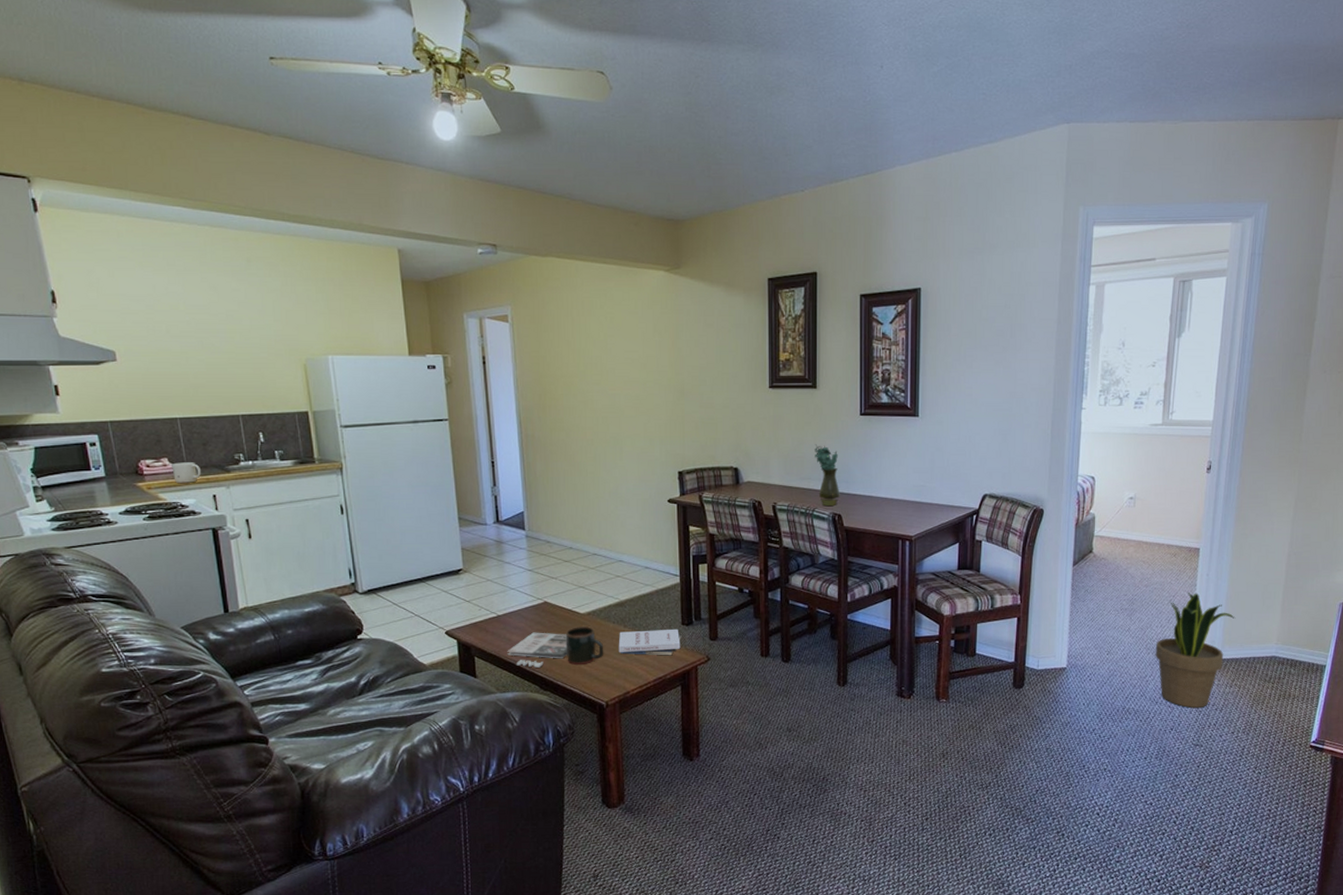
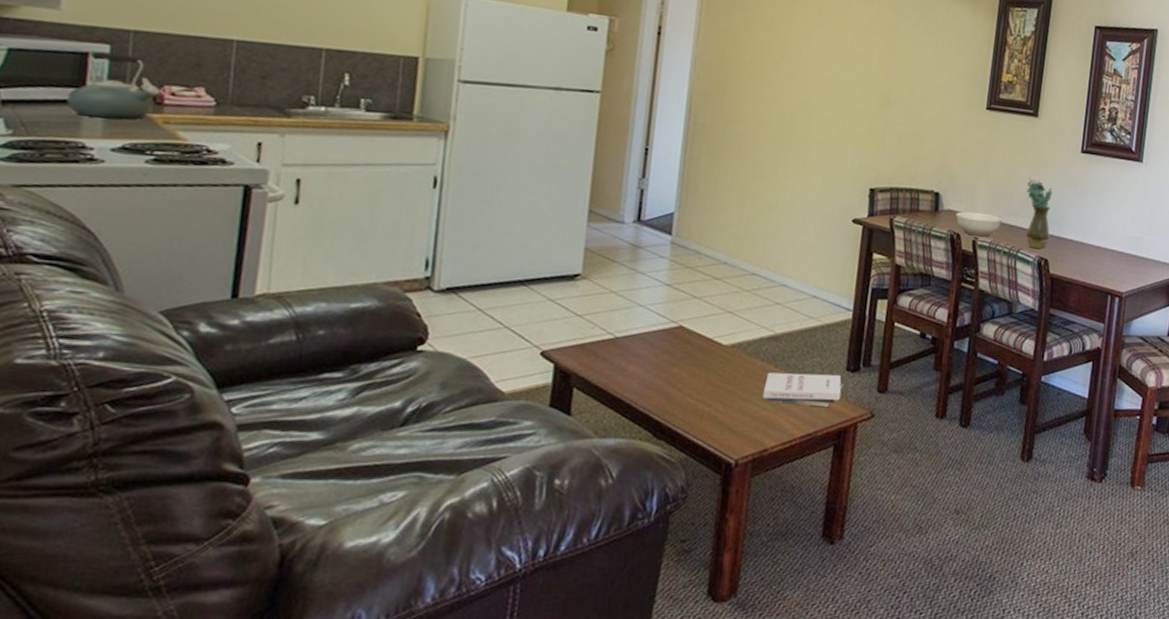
kettle: none [81,440,139,491] -> present [66,51,161,120]
mug: present [172,462,202,483] -> none [206,94,251,124]
magazine: present [507,632,568,668] -> none [618,363,700,409]
mug: present [565,626,604,665] -> none [695,361,745,410]
bowl: none [754,480,796,502] -> present [955,211,1003,237]

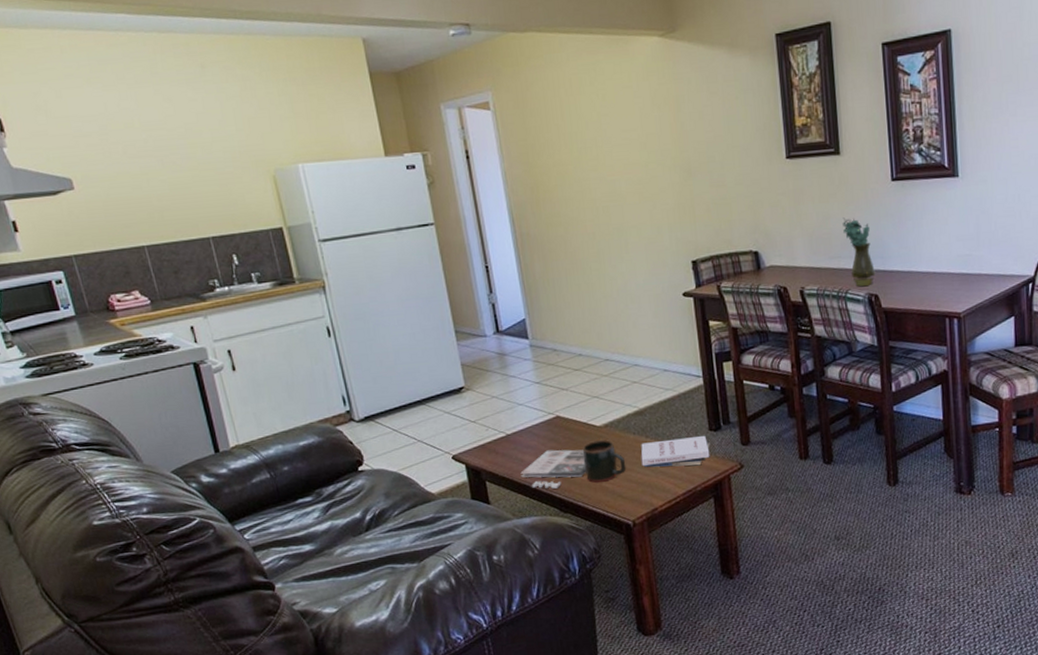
kettle: present [66,51,161,120] -> none [50,275,110,332]
magazine: none [618,363,700,409] -> present [520,449,587,489]
mug: none [695,361,745,410] -> present [582,440,627,483]
bowl: present [955,211,1003,237] -> none [778,261,825,286]

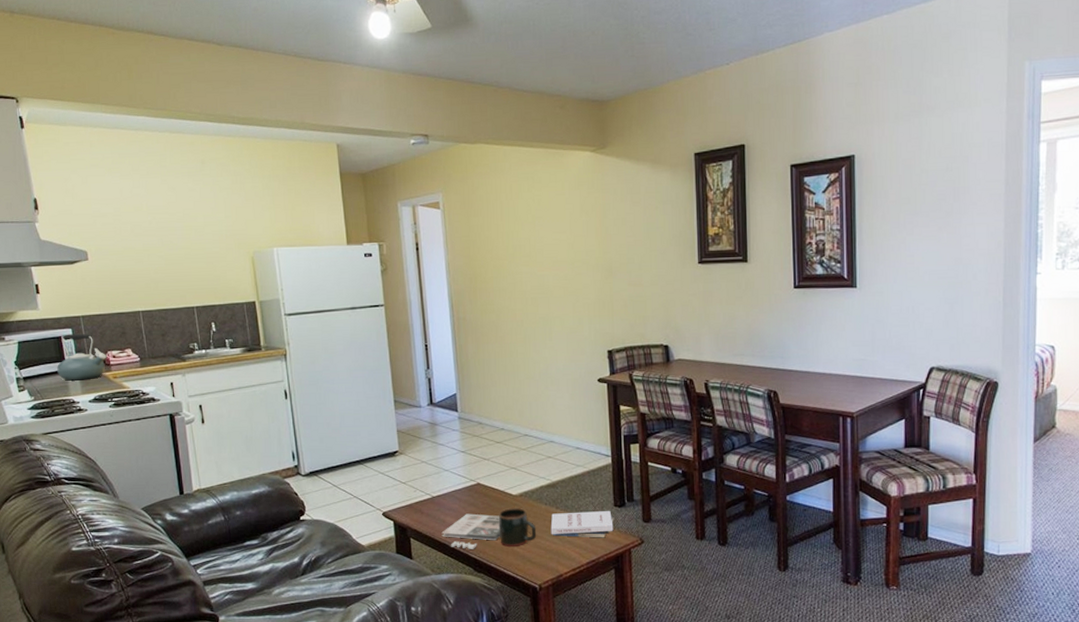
kettle: none [50,275,110,332] -> present [57,333,107,381]
vase: present [842,217,876,287] -> none [747,319,775,383]

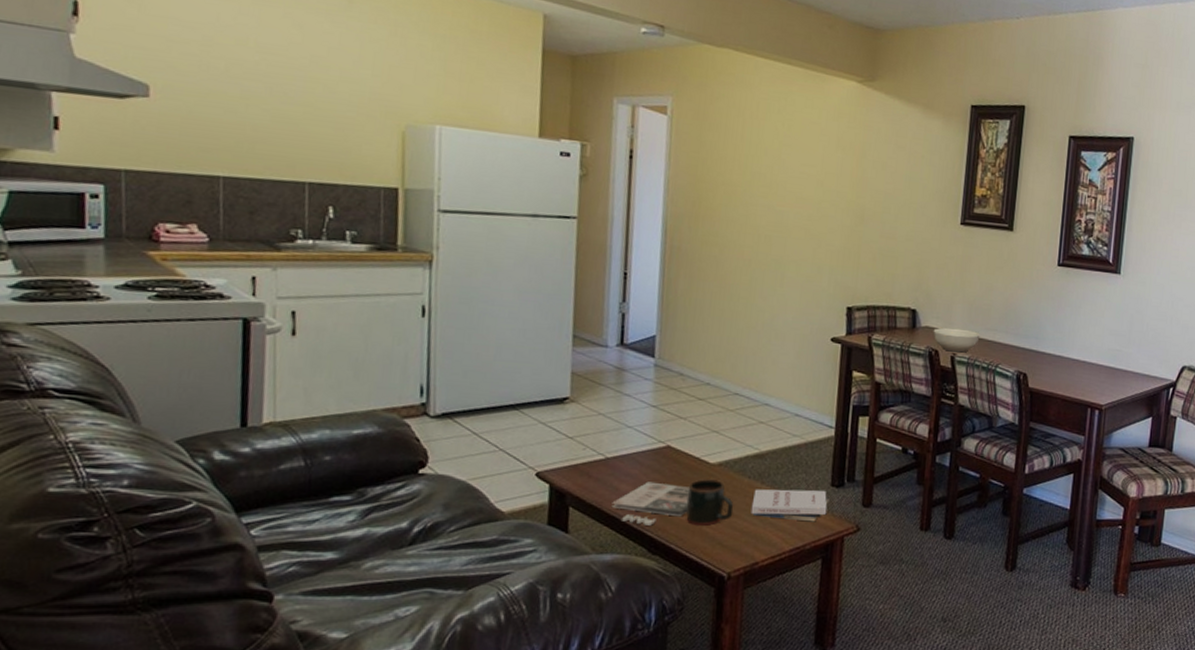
kettle: present [57,333,107,381] -> none [68,191,156,257]
bowl: none [685,357,729,379] -> present [933,327,980,353]

